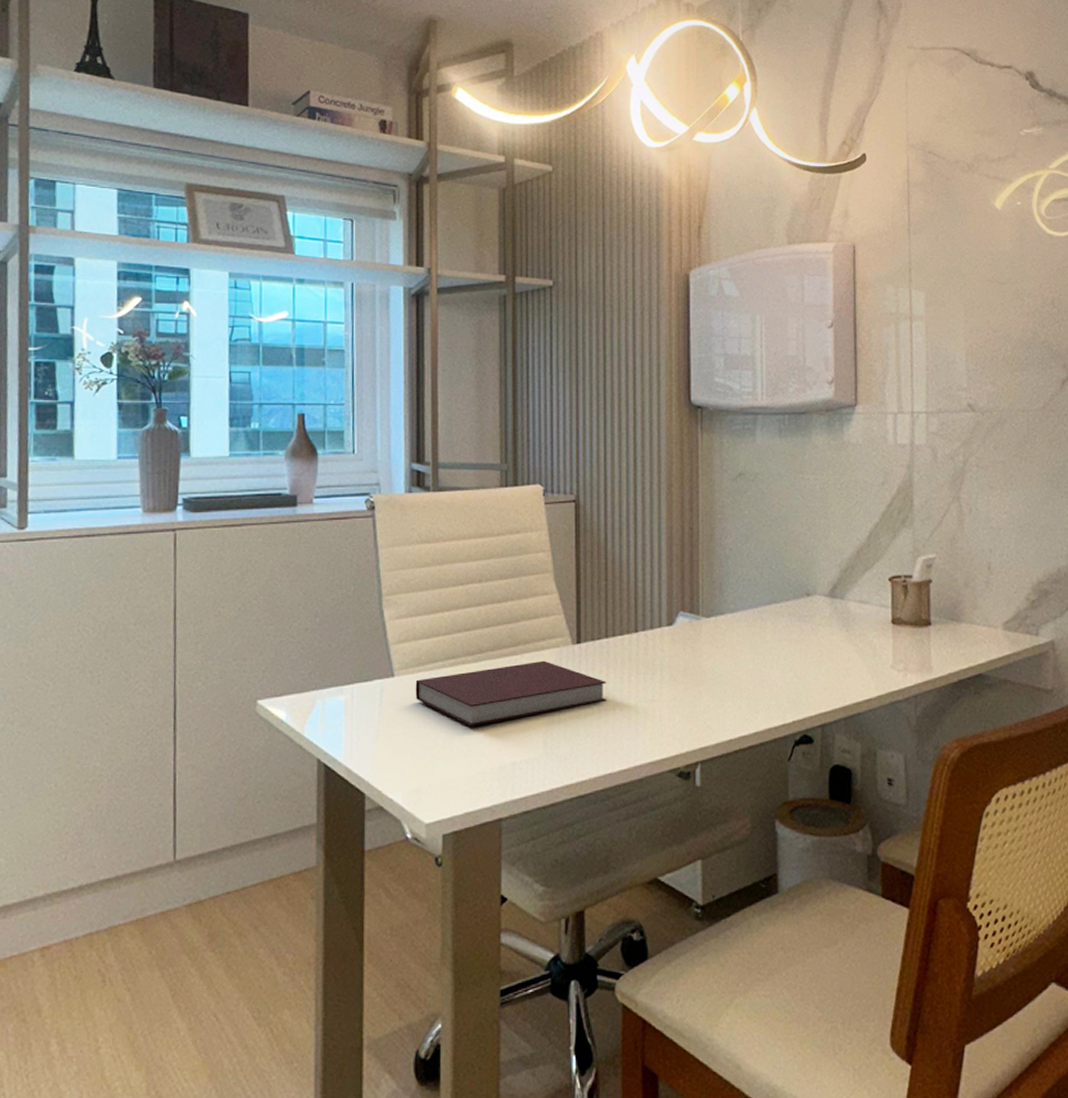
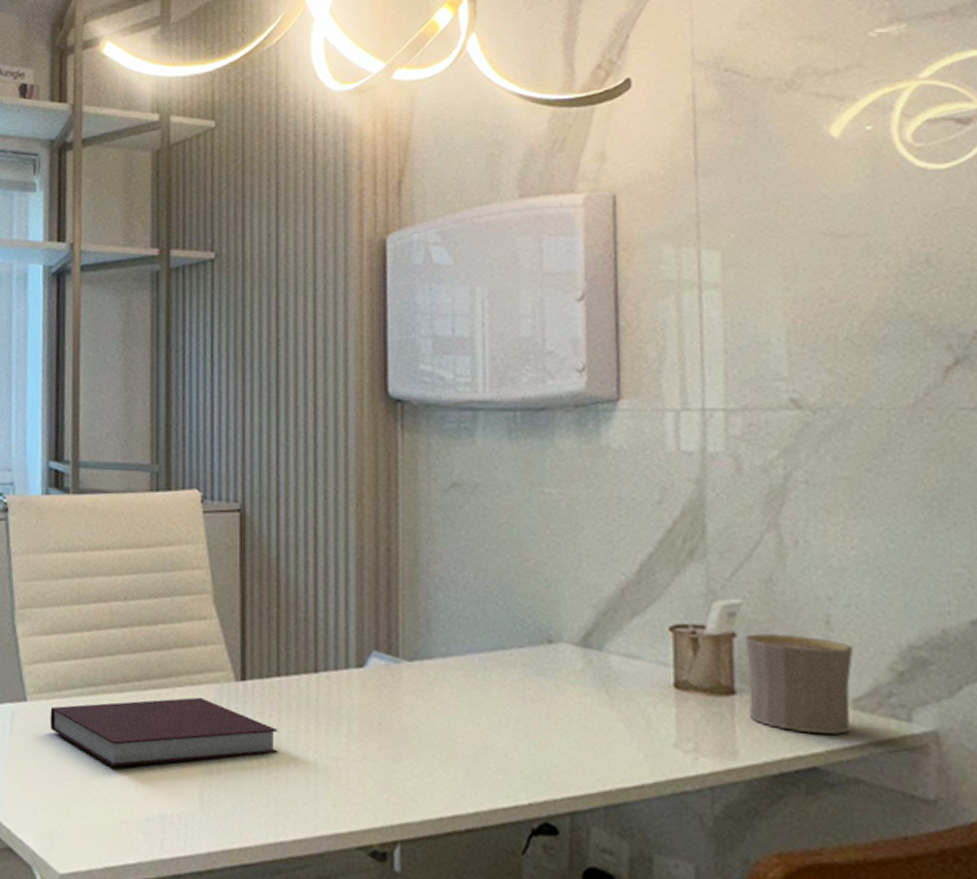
cup: none [938,579,1005,649] -> present [746,633,854,734]

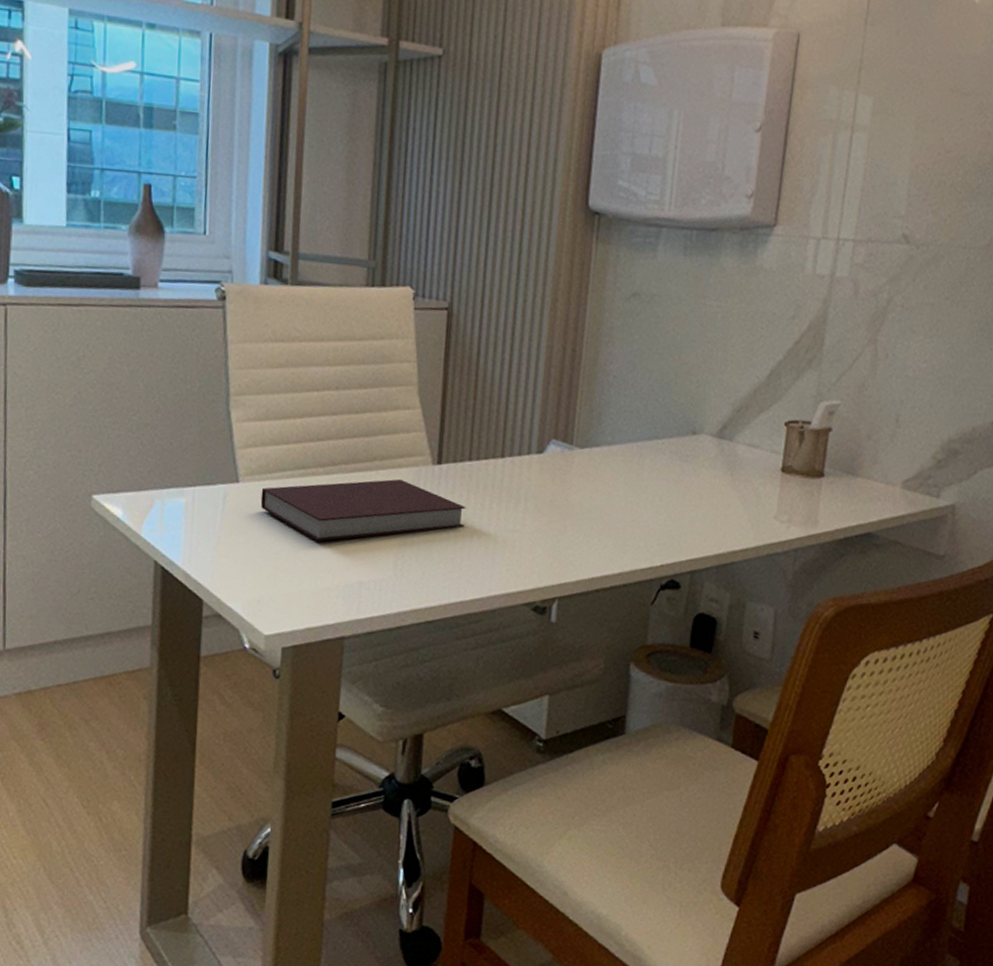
cup: present [746,633,854,734] -> none [831,429,911,508]

